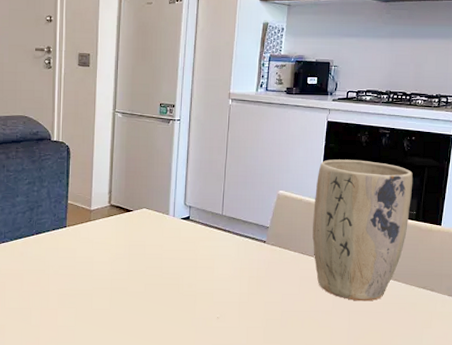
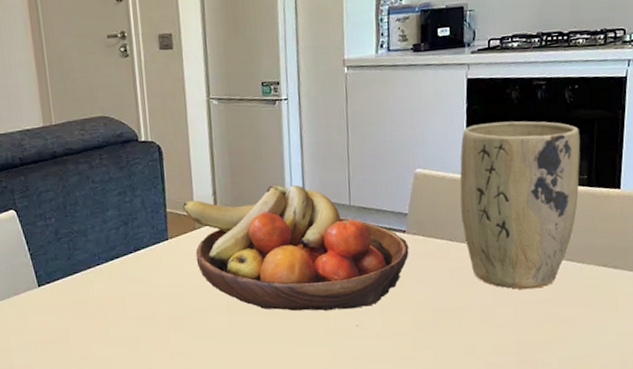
fruit bowl: none [82,190,267,303] -> present [183,184,409,311]

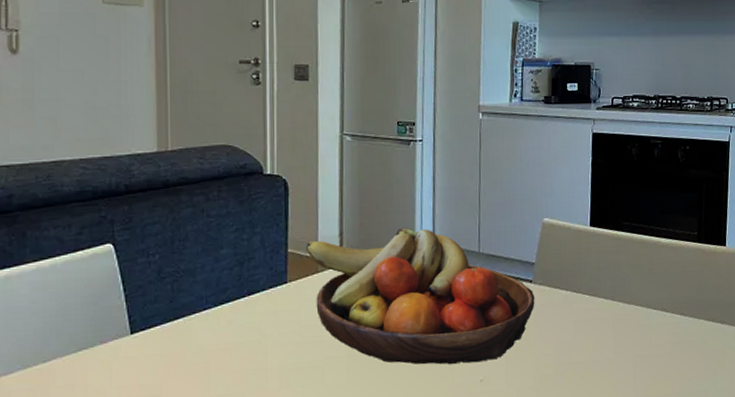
plant pot: present [460,121,581,290] -> none [584,176,692,344]

